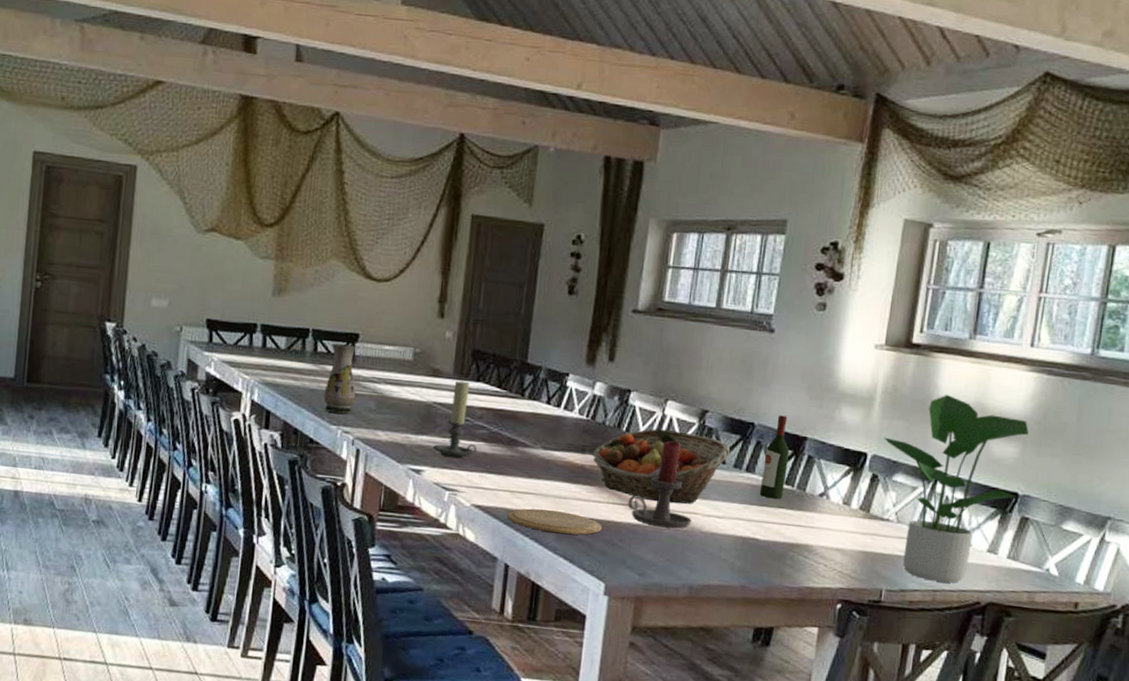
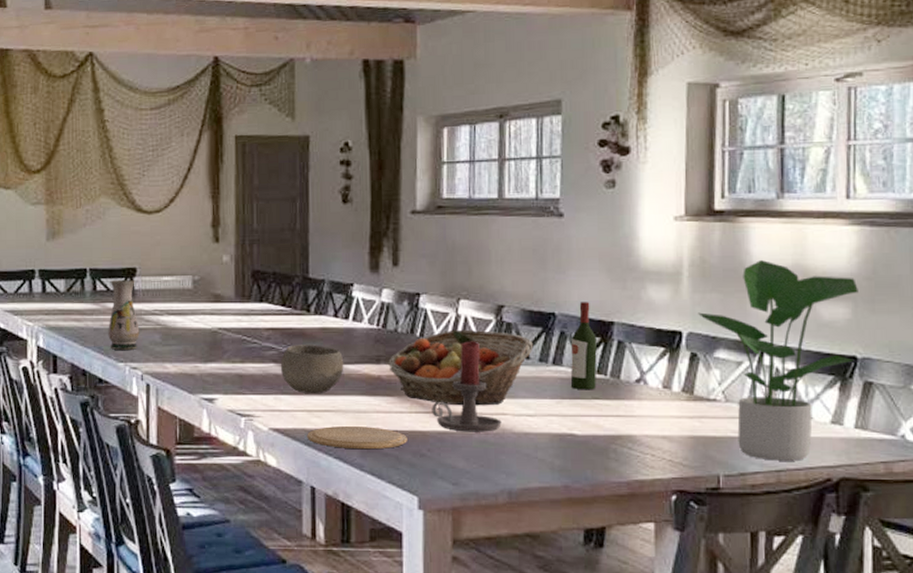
candle holder: present [433,380,477,459] -> none [223,302,268,383]
bowl: none [489,426,551,476] -> present [280,343,344,393]

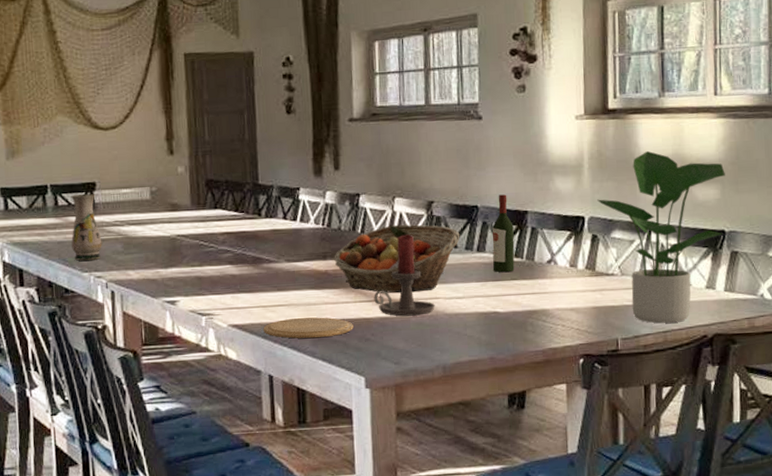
bowl: present [280,343,344,393] -> none [236,245,295,291]

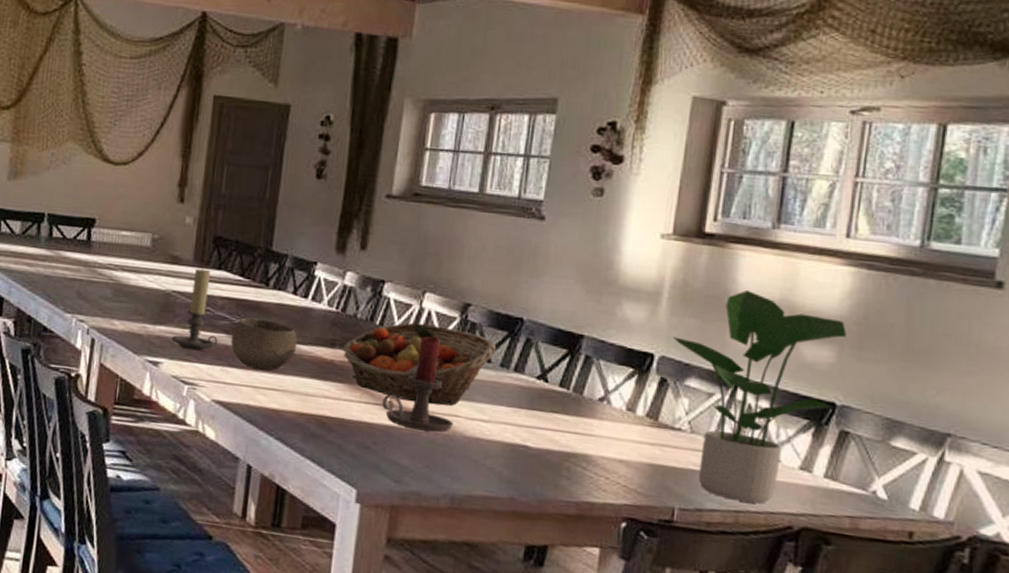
vase: present [71,193,102,261] -> none [58,228,93,302]
candle holder: none [183,210,225,285] -> present [171,268,218,351]
bowl: none [236,245,295,291] -> present [230,317,298,371]
plate: present [263,317,353,339] -> none [250,405,353,436]
wine bottle: present [492,194,515,273] -> none [530,310,564,403]

